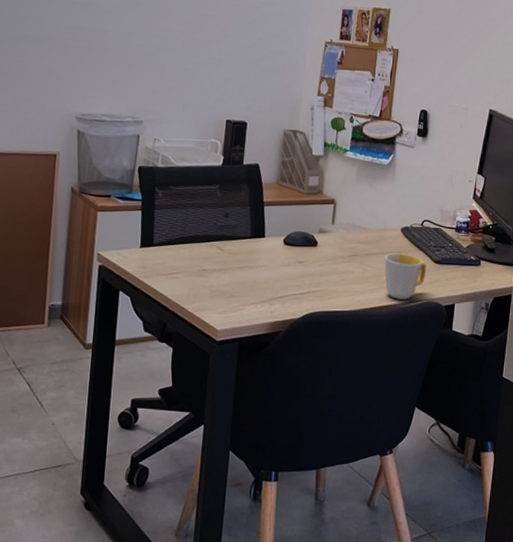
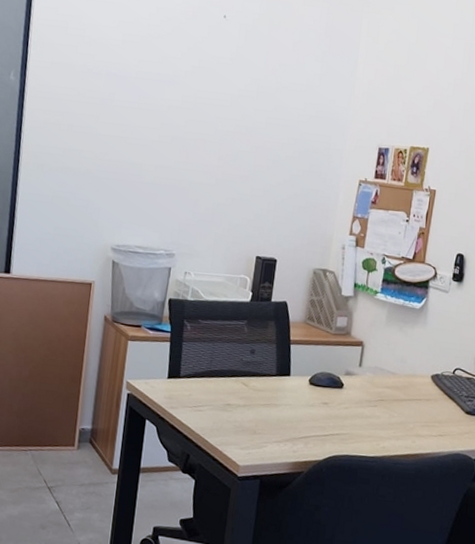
mug: present [384,252,427,300] -> none [412,400,457,450]

